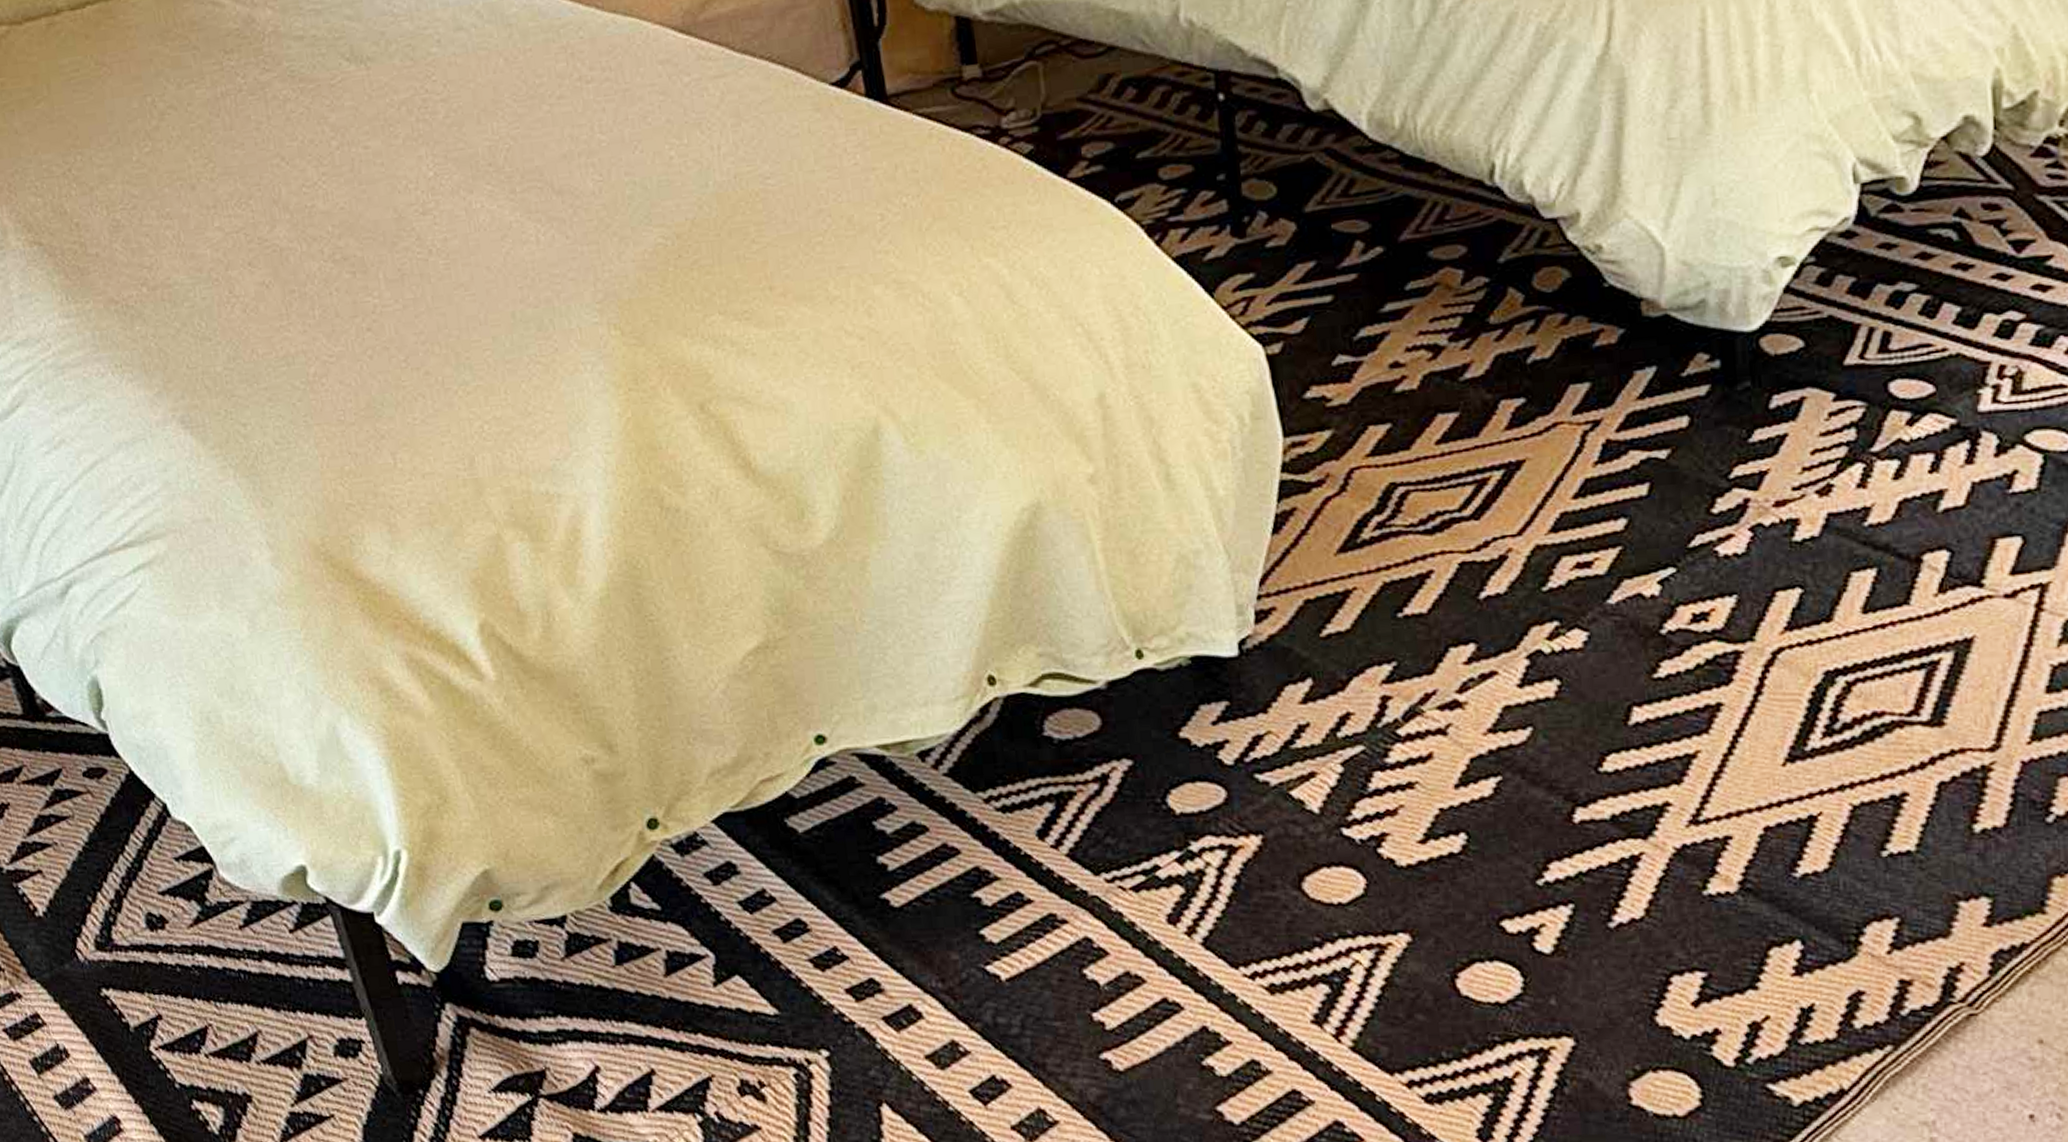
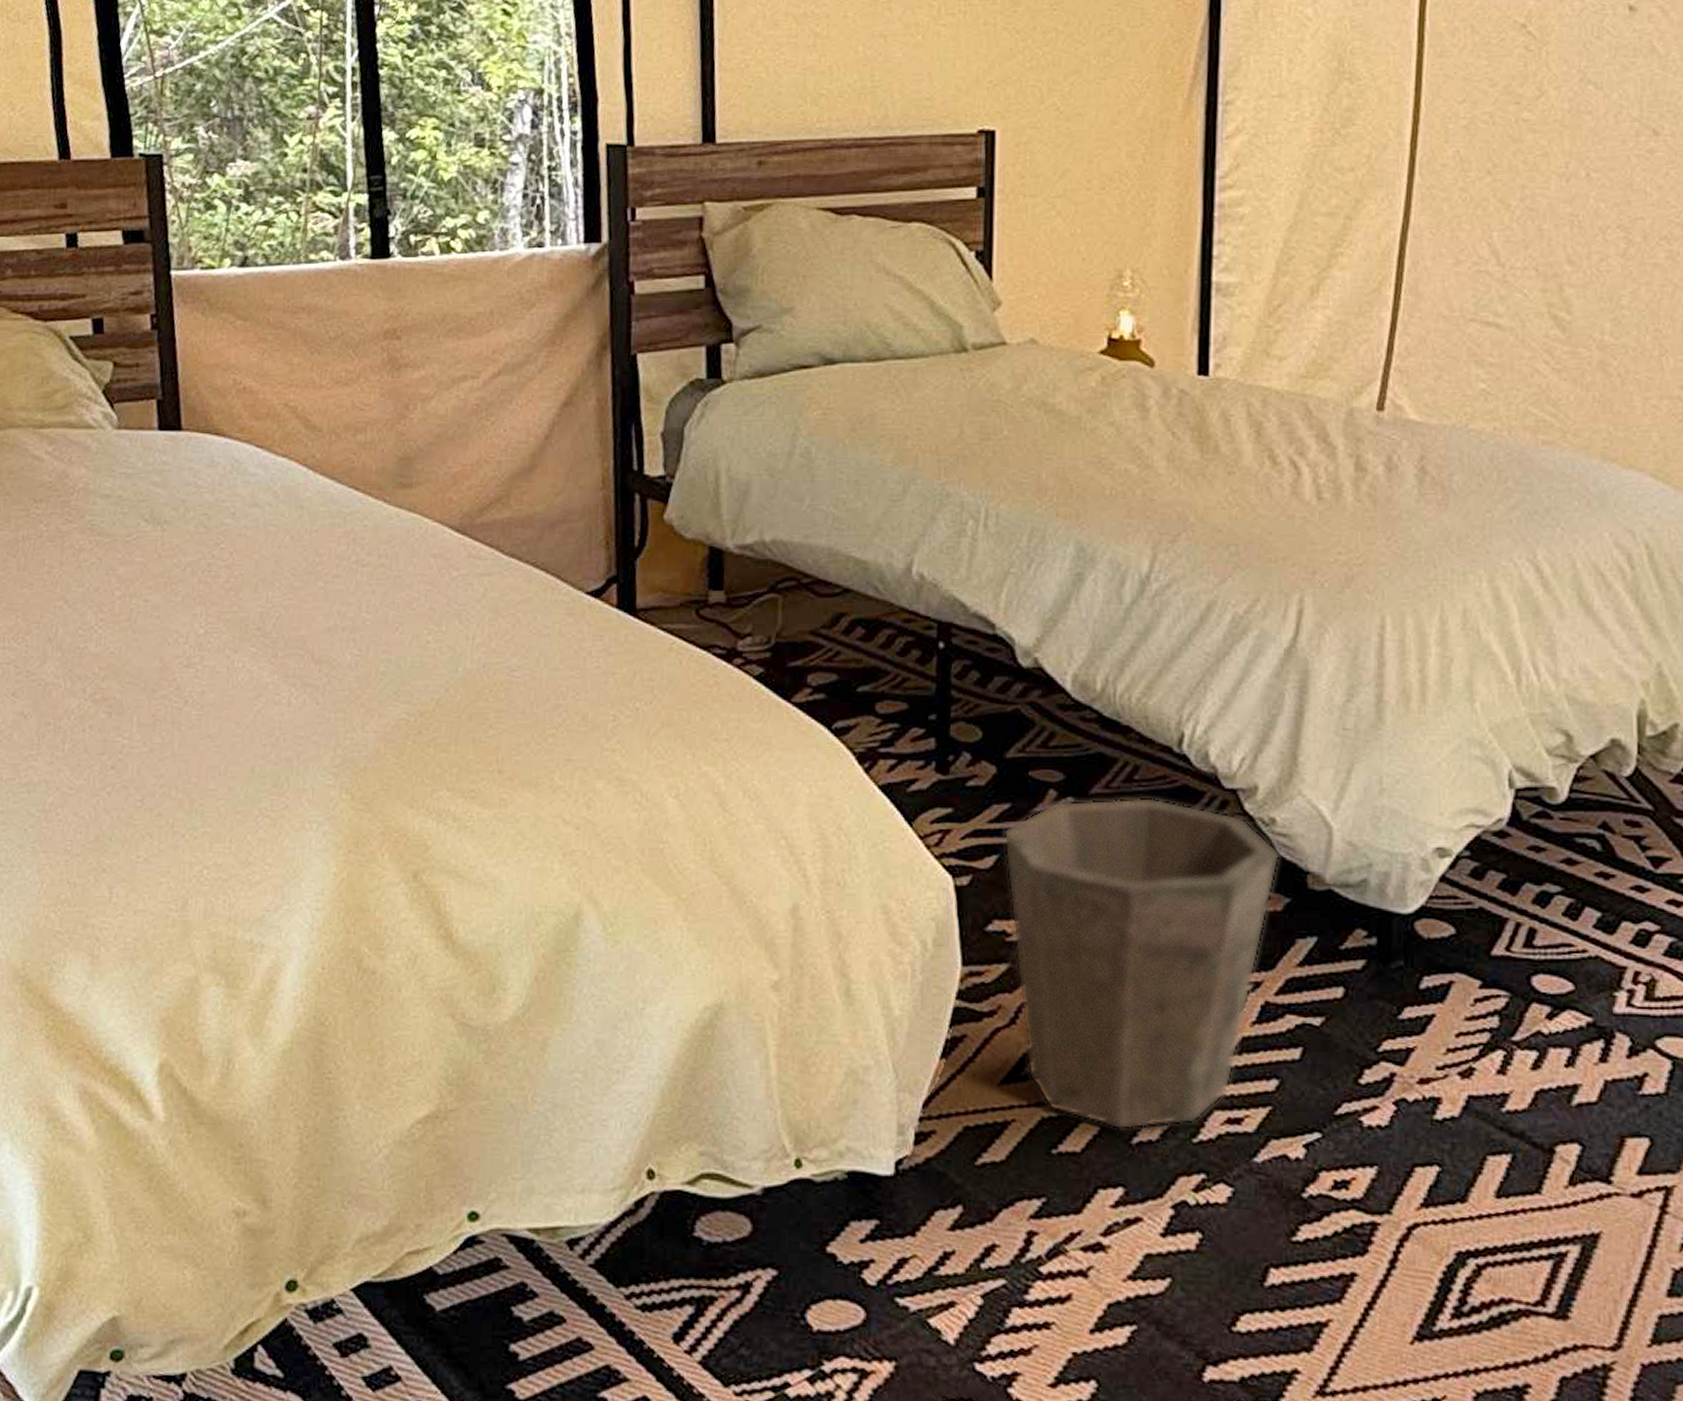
waste bin: none [1311,237,1610,587] -> present [1003,797,1280,1130]

